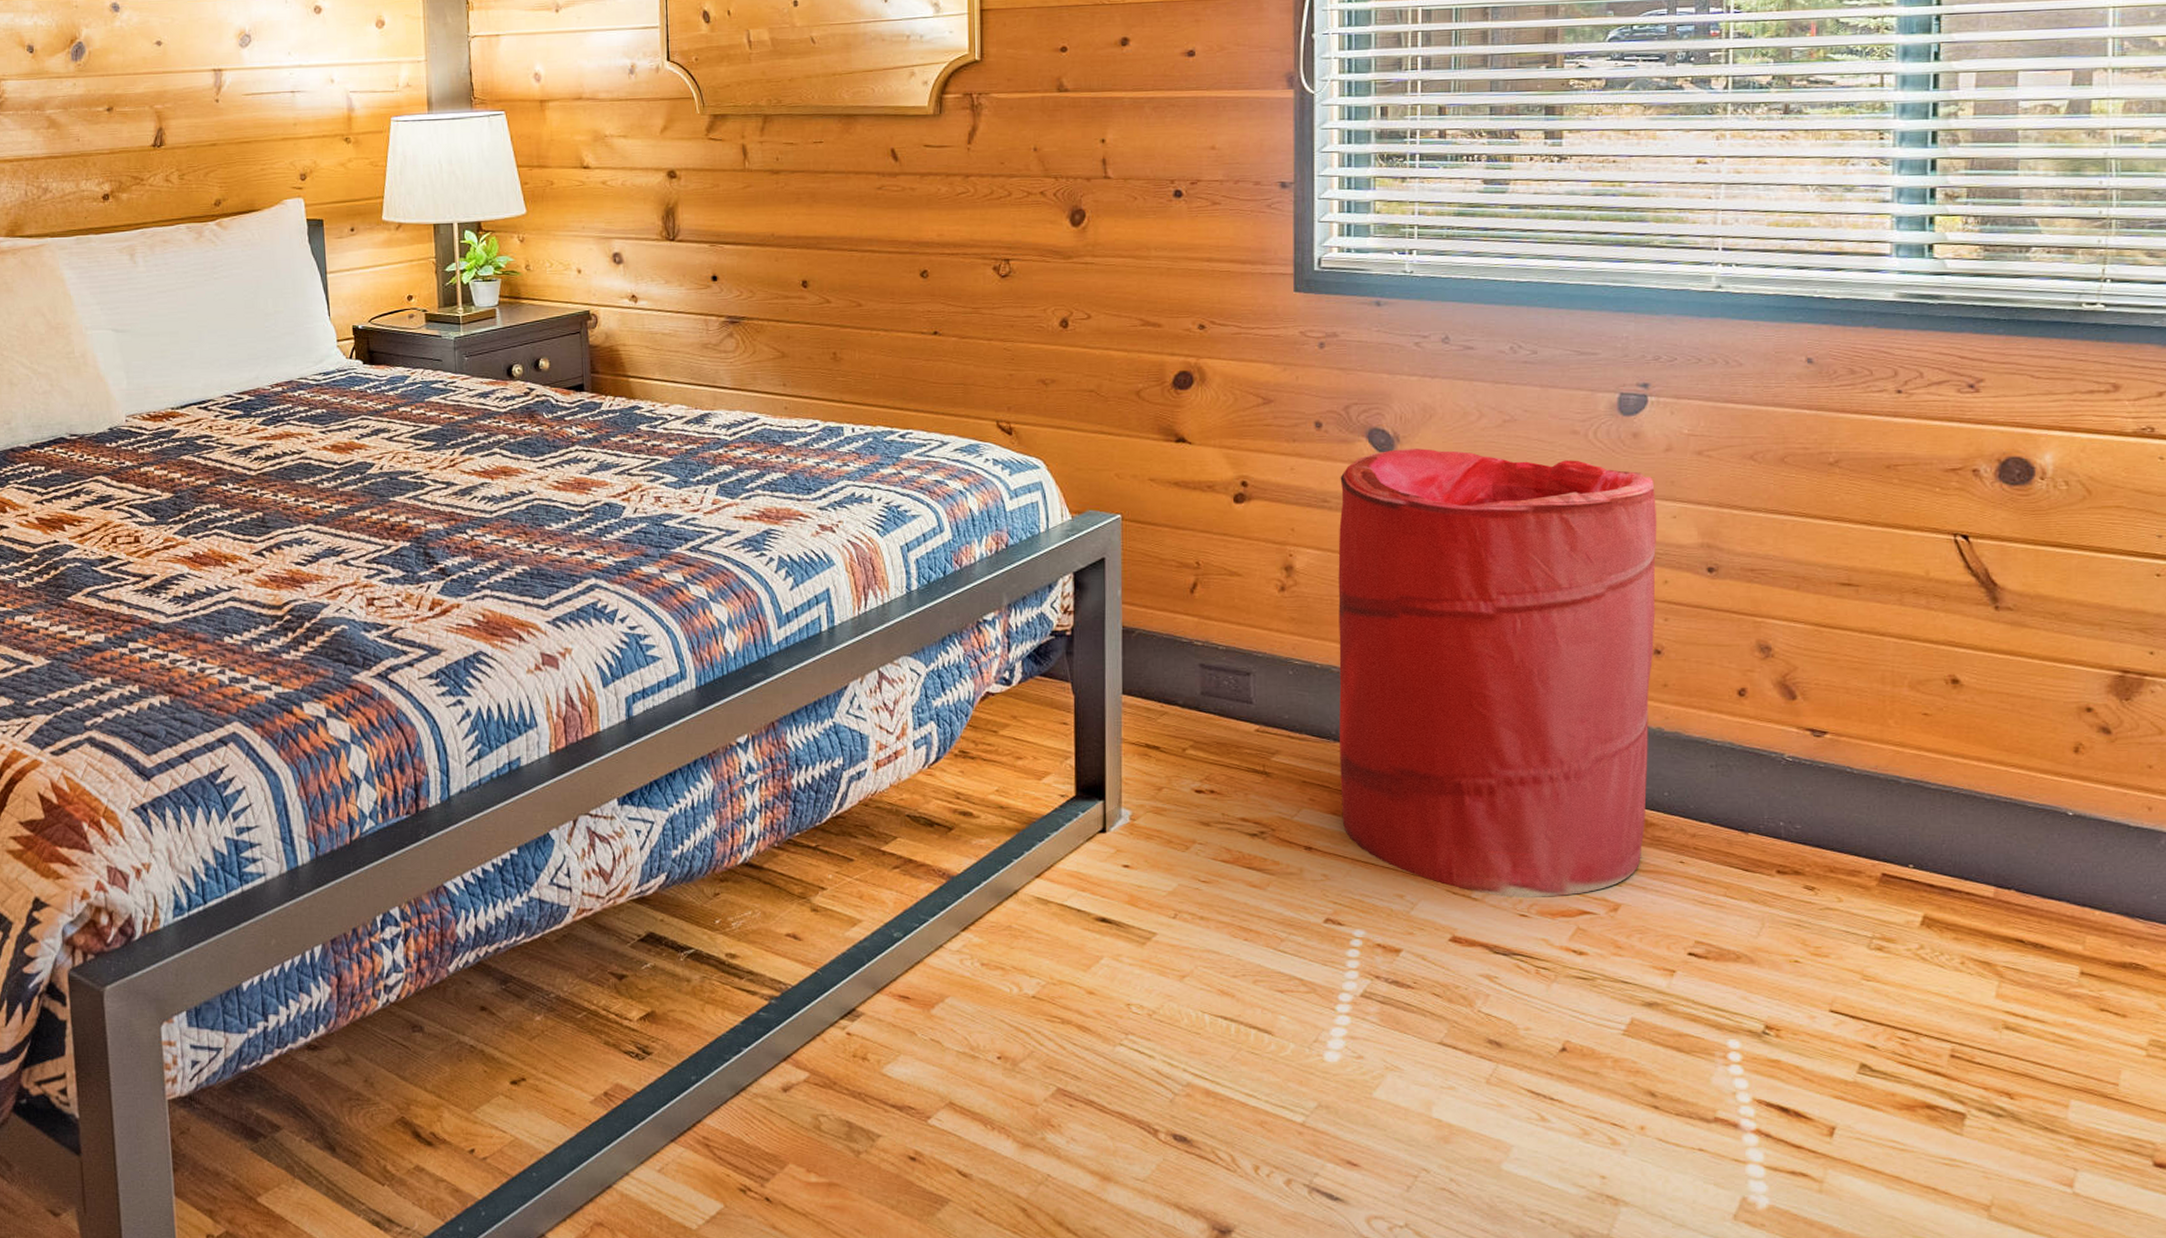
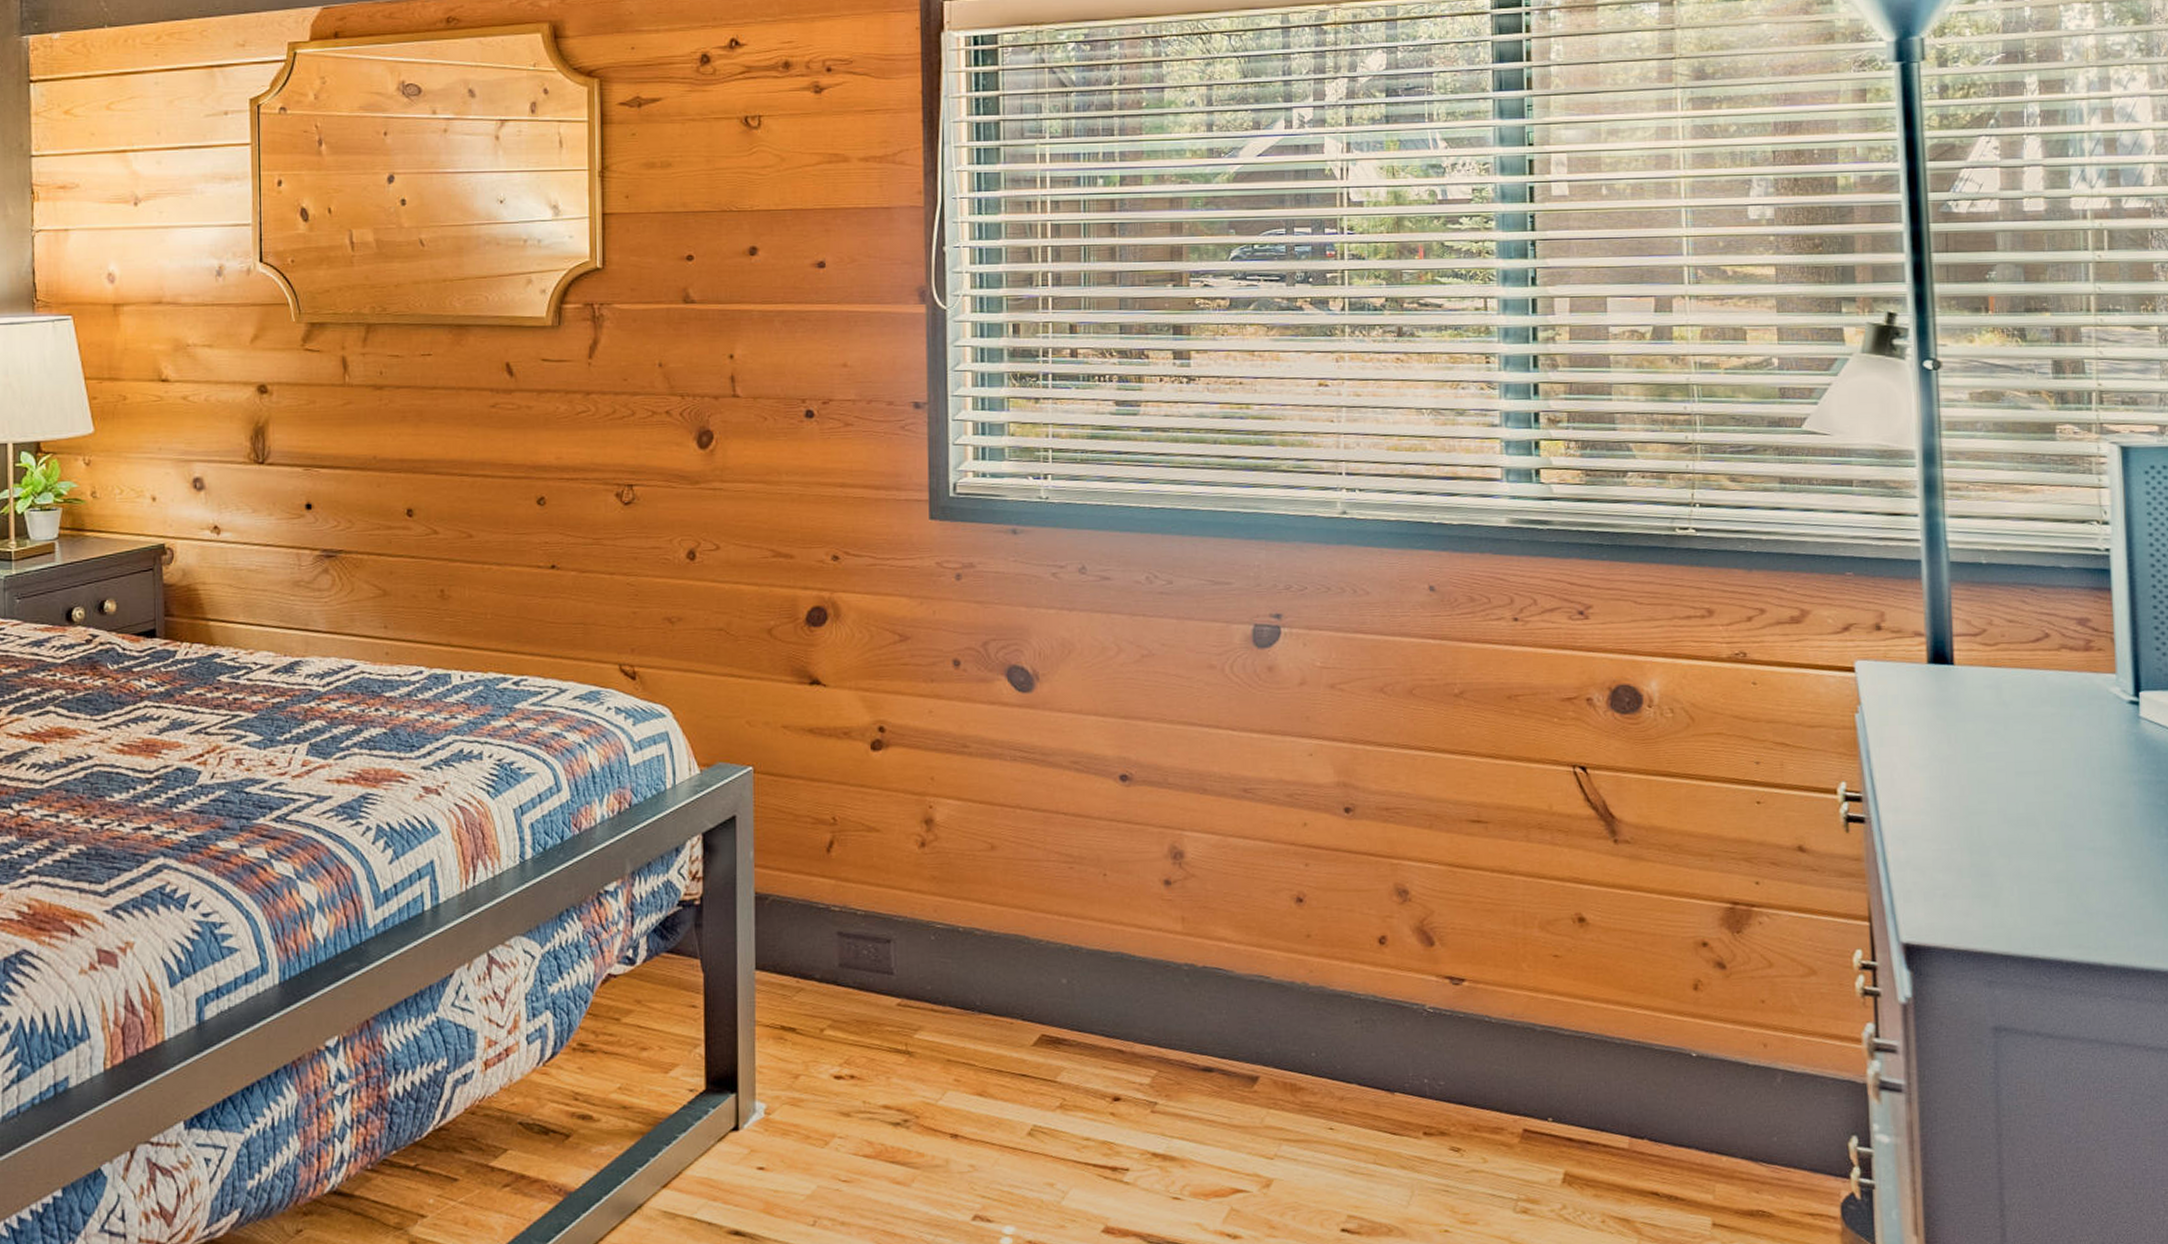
laundry hamper: present [1338,448,1657,899] -> none [979,687,1296,1179]

